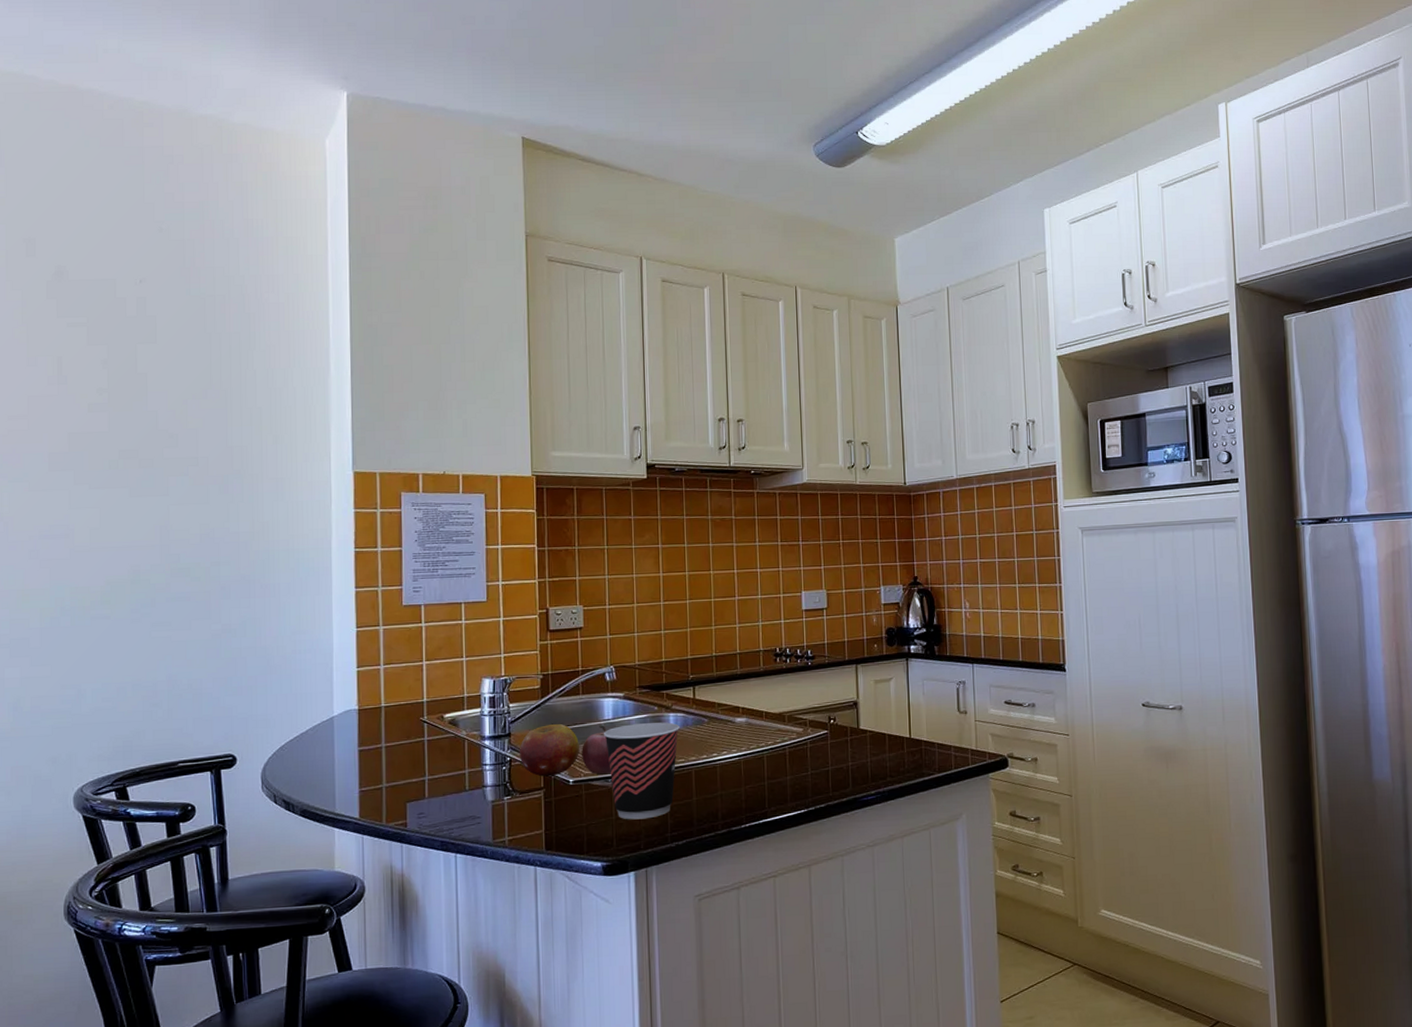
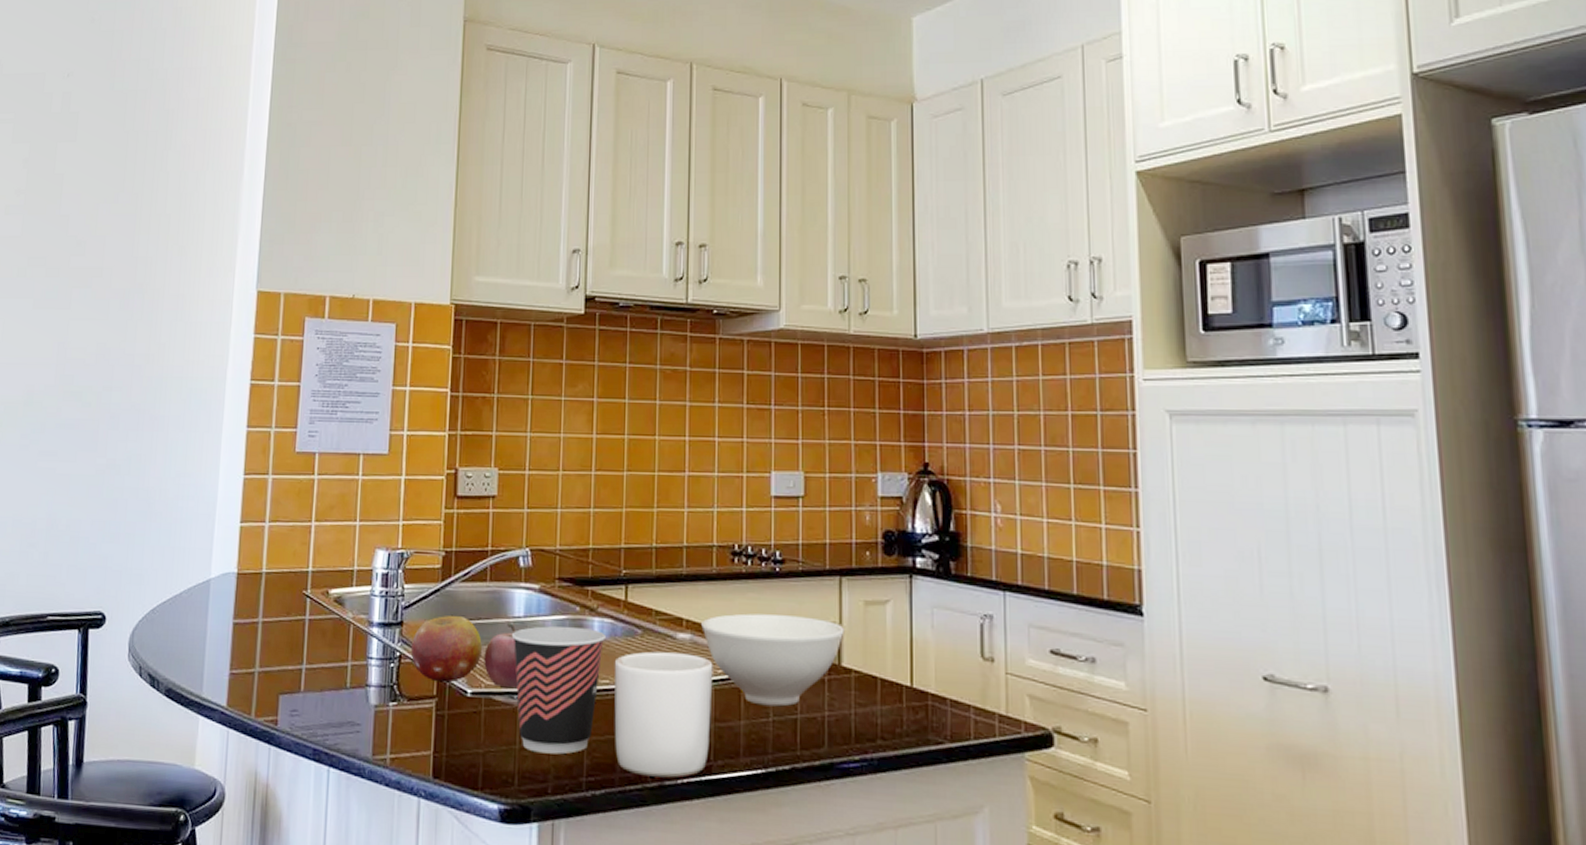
mug: none [687,732,765,826] -> present [614,651,713,778]
bowl: none [754,696,861,764] -> present [701,613,844,707]

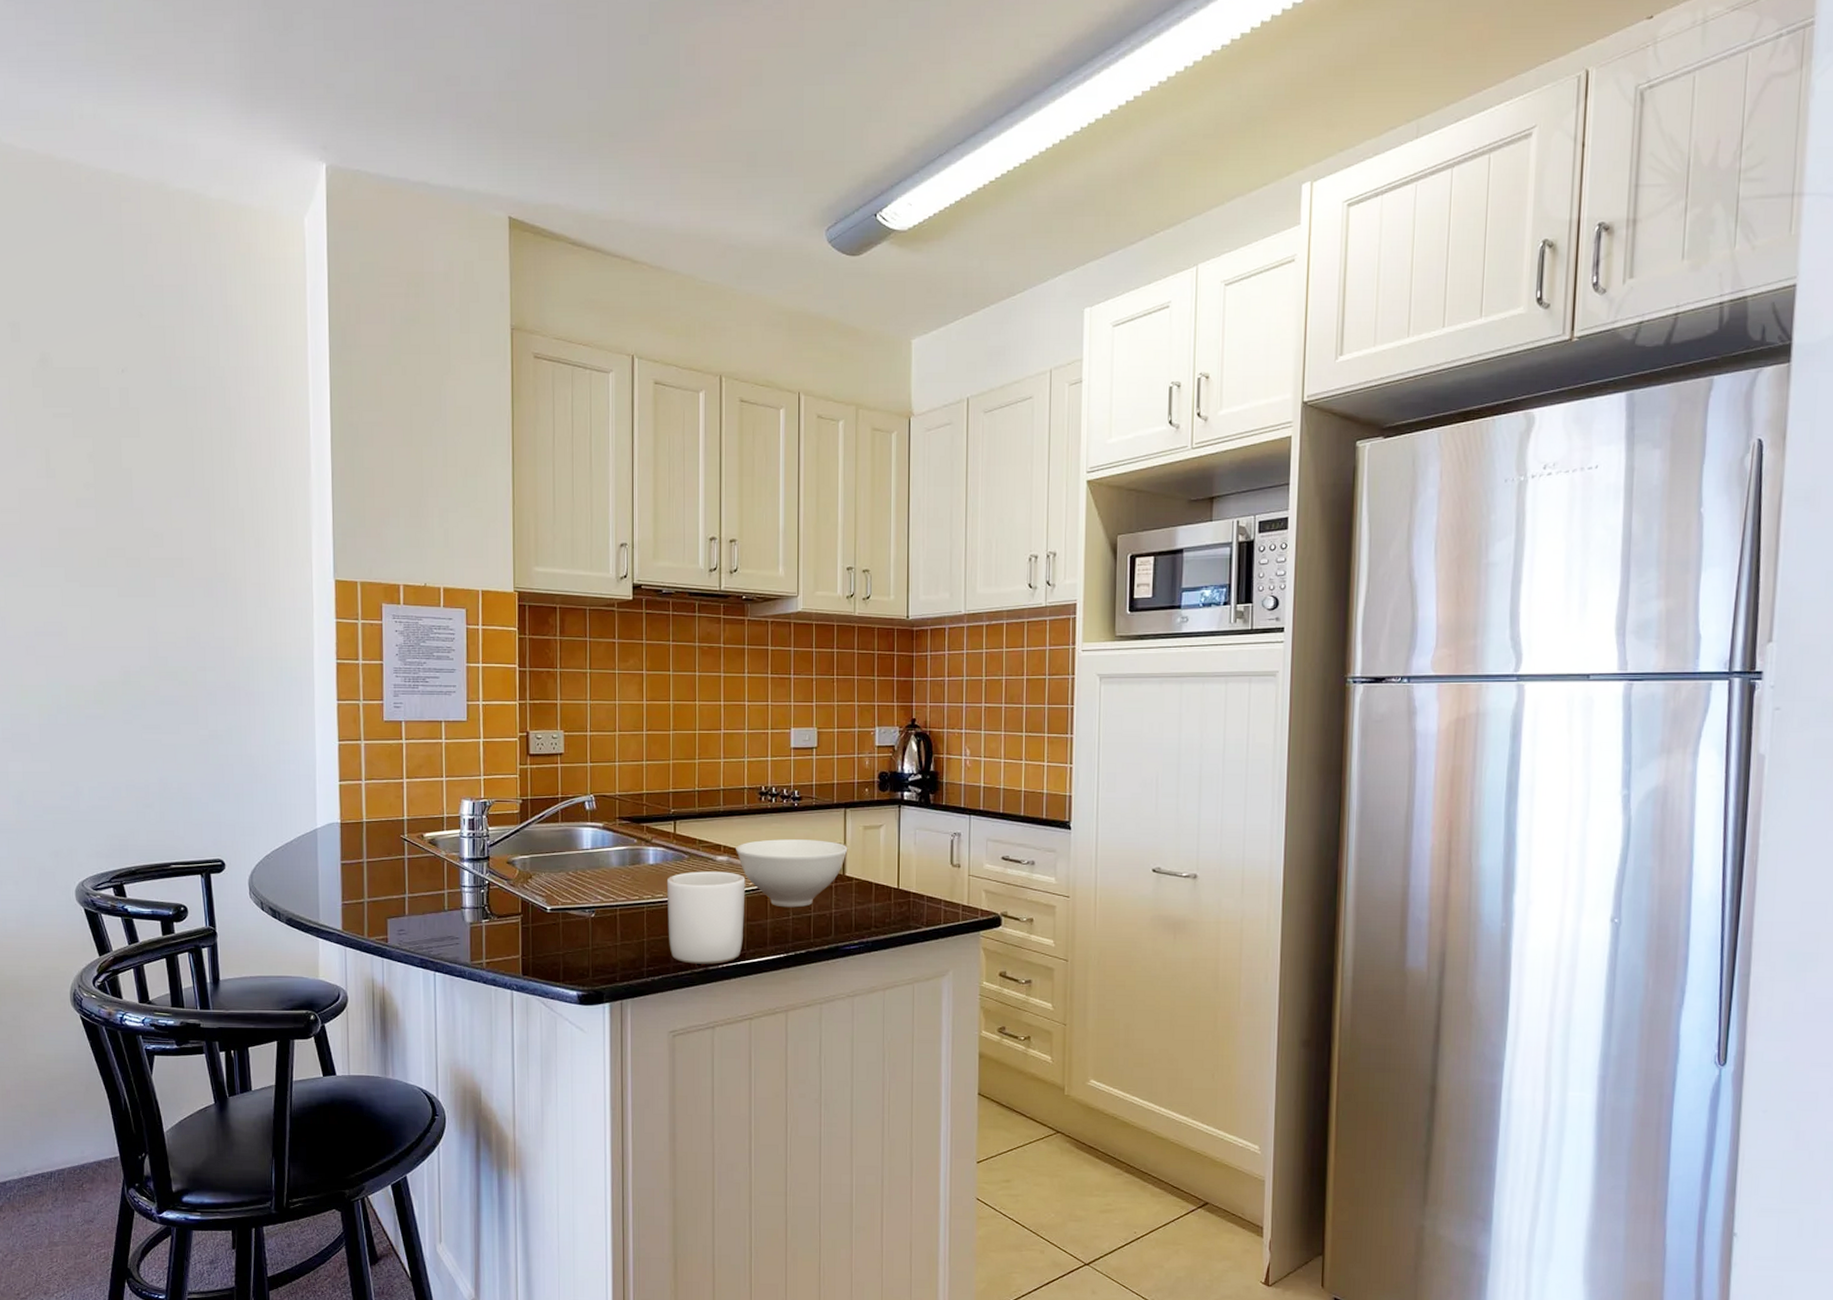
fruit: present [411,616,482,683] -> none [498,851,557,903]
fruit: present [484,622,518,687] -> none [560,854,589,903]
cup: present [511,626,606,755] -> none [581,855,659,952]

